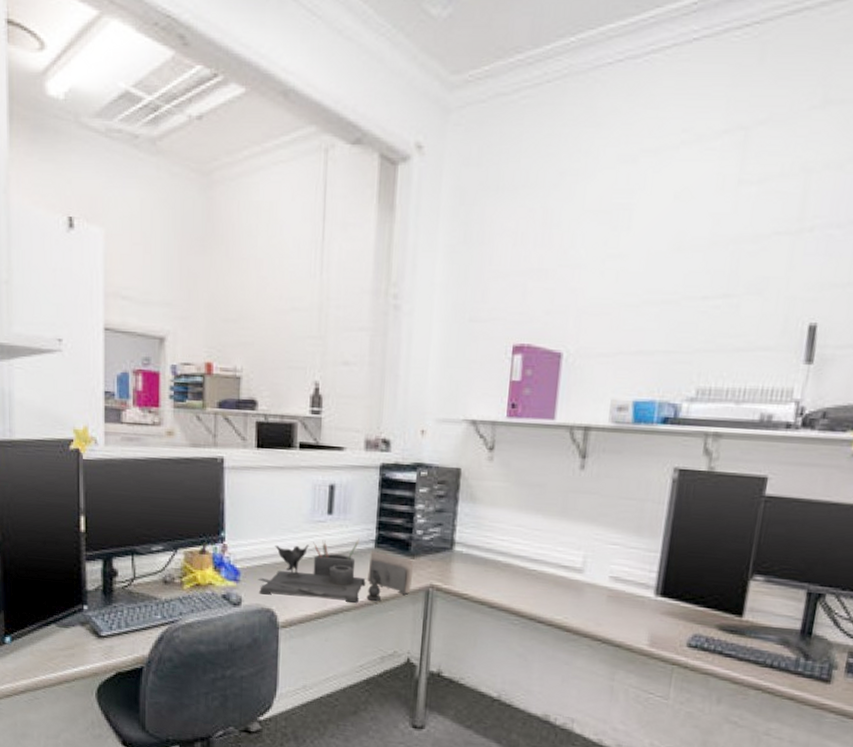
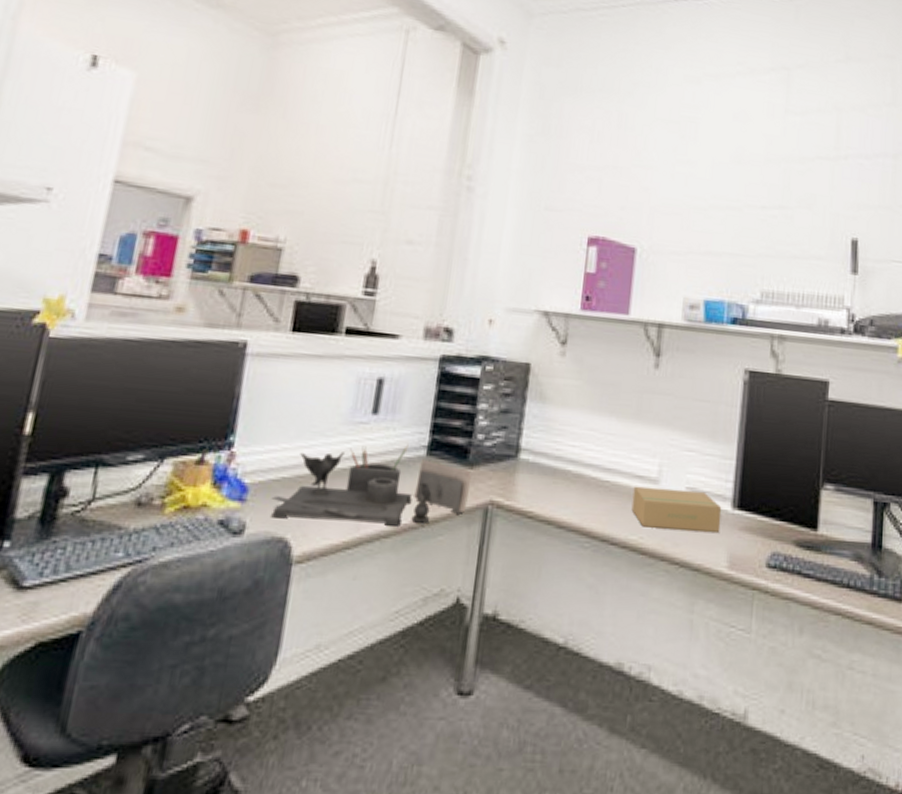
box: none [557,574,645,616] -> present [631,486,722,532]

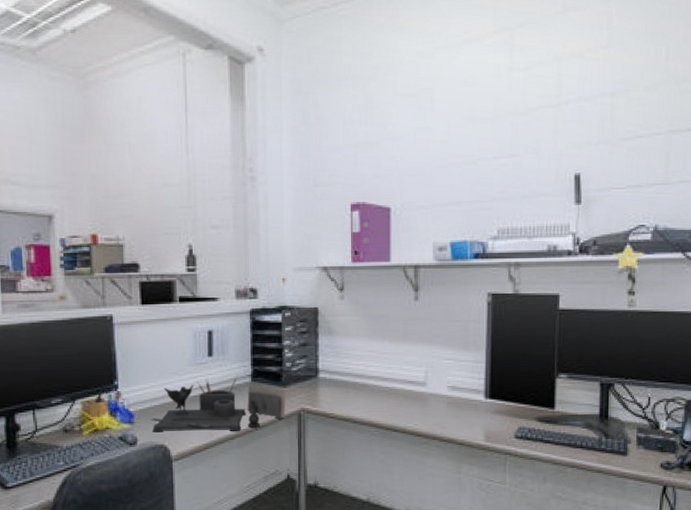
box: present [631,486,722,532] -> none [407,388,477,417]

